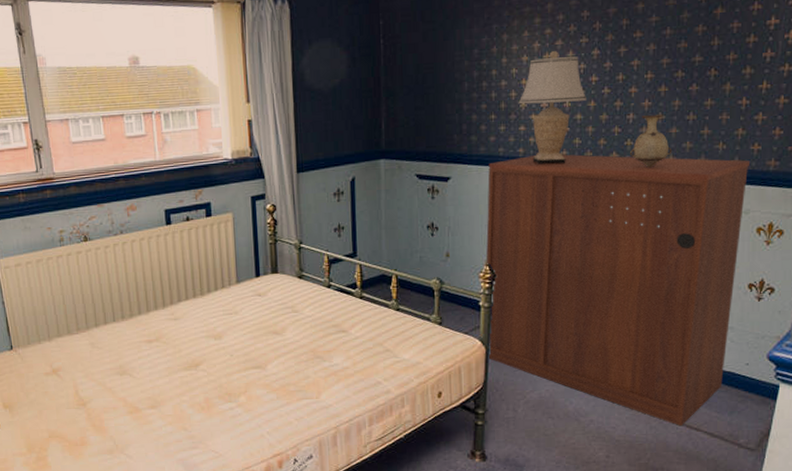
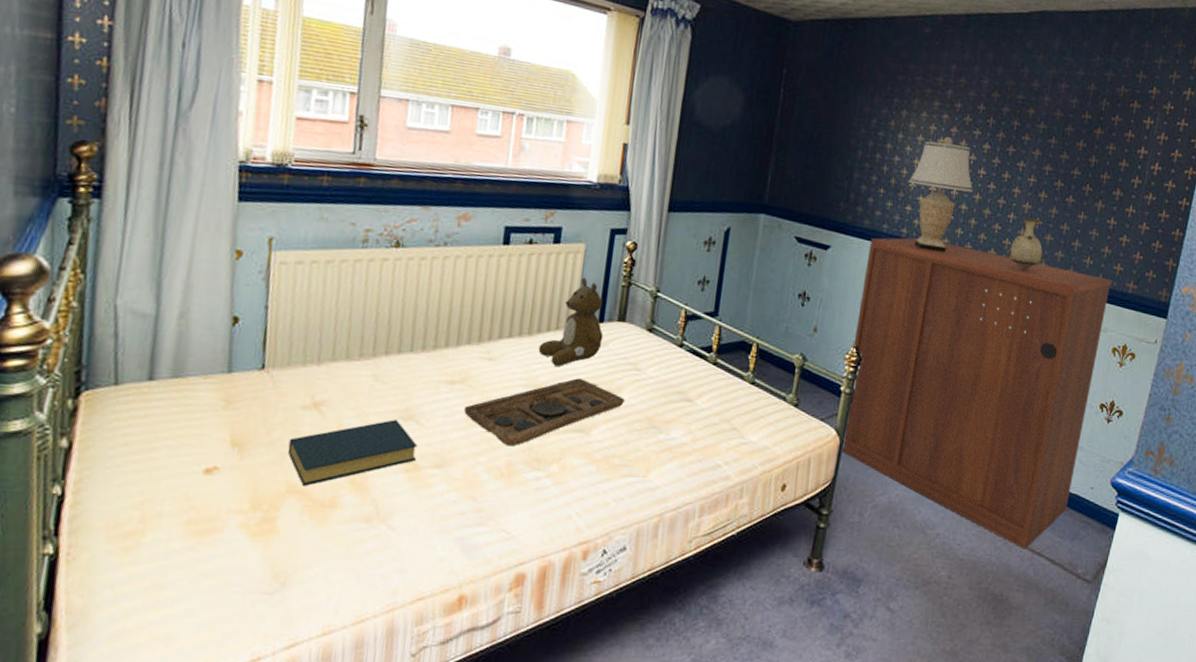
hardback book: none [42,375,135,432] -> present [287,419,418,486]
decorative tray: none [163,325,289,386] -> present [464,378,625,447]
teddy bear: none [211,241,262,318] -> present [538,277,603,366]

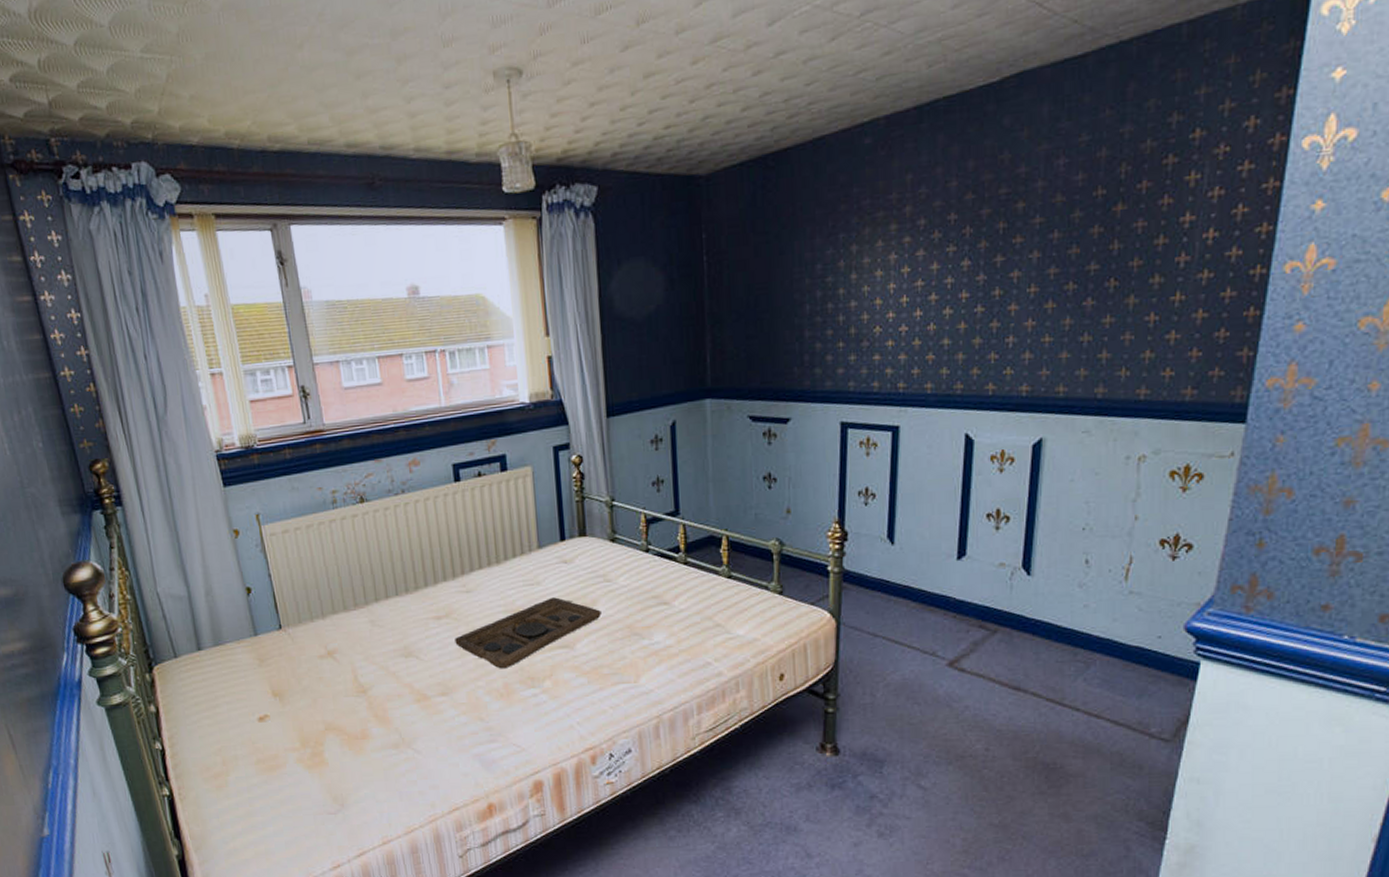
hardback book: present [287,419,418,486] -> none [316,658,424,723]
teddy bear: present [538,277,603,366] -> none [509,499,568,589]
dresser: present [841,237,1113,550] -> none [834,387,1161,713]
table lamp: present [908,137,973,253] -> none [871,263,955,401]
vase: present [1006,218,1046,271] -> none [1009,336,1063,401]

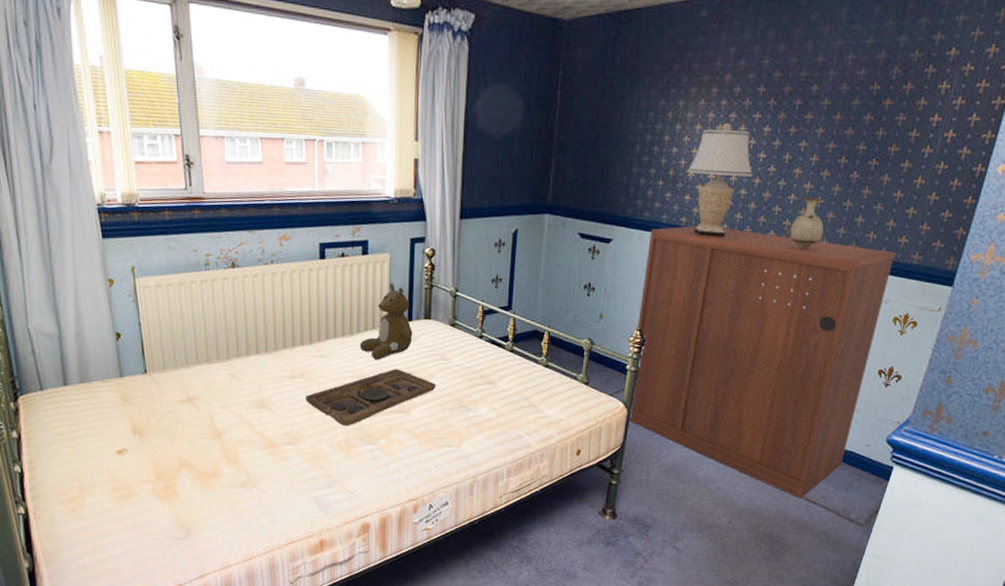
teddy bear: none [509,499,568,589] -> present [359,283,413,360]
dresser: none [834,387,1161,713] -> present [629,226,897,499]
table lamp: none [871,263,955,401] -> present [686,123,753,238]
vase: none [1009,336,1063,401] -> present [786,198,827,249]

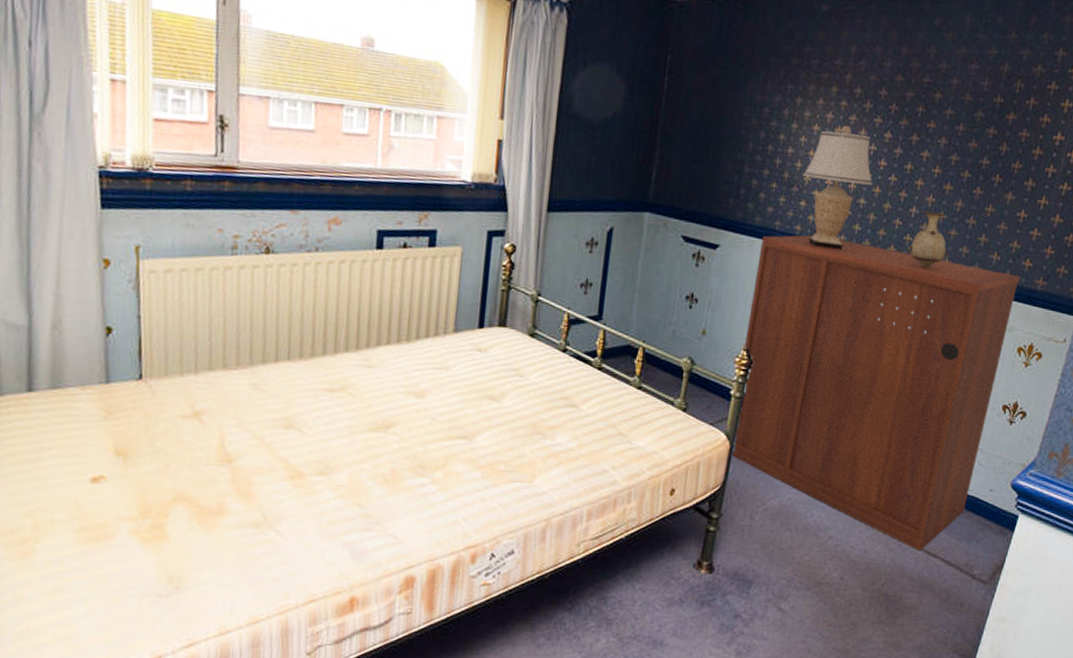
decorative tray: present [306,369,436,426] -> none [345,385,508,454]
teddy bear: present [359,283,413,360] -> none [417,281,484,373]

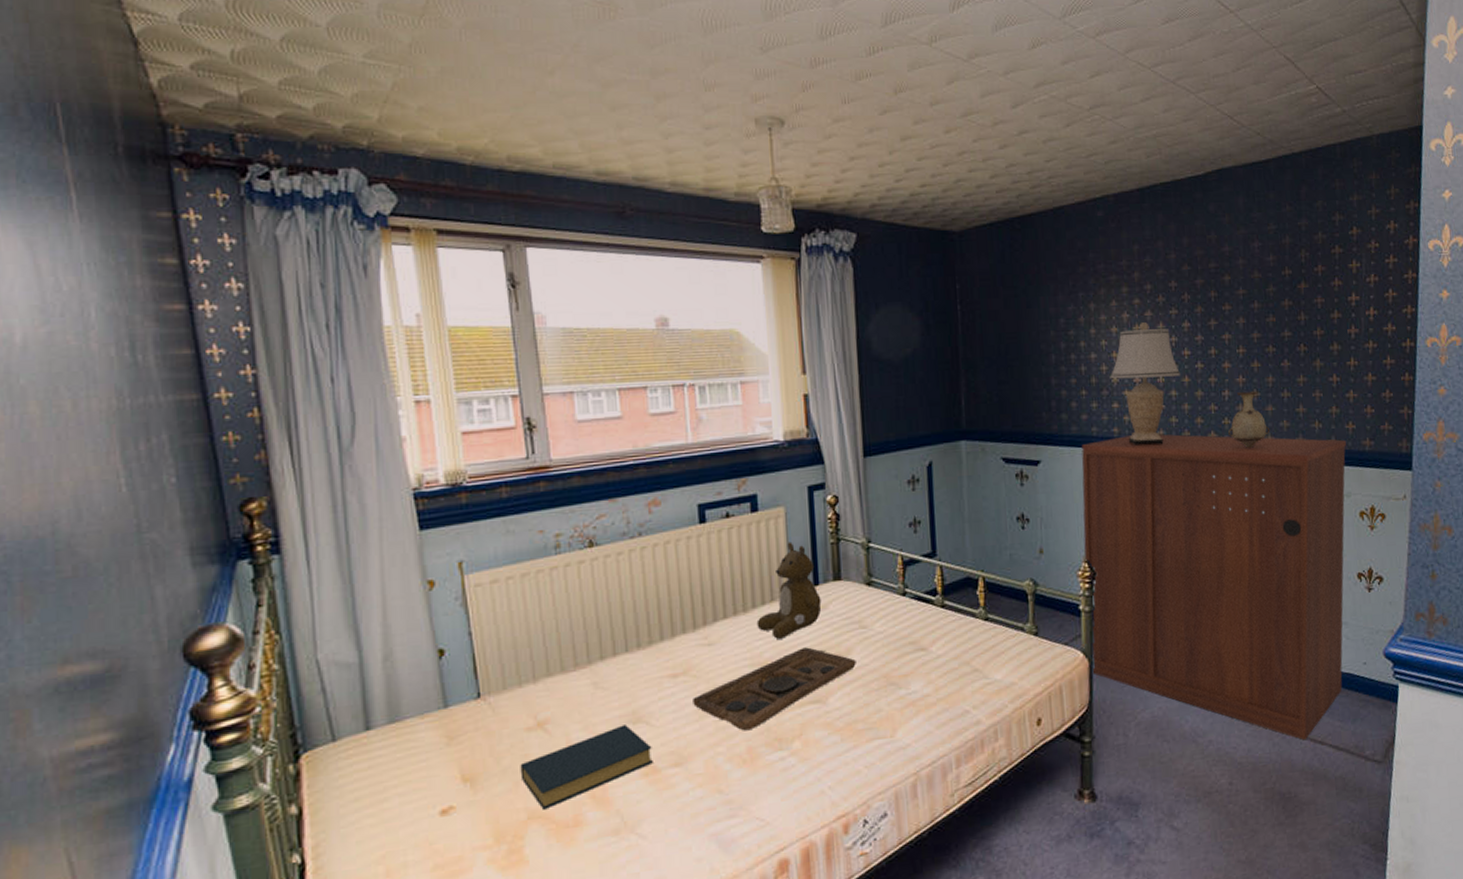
hardback book: none [171,428,301,494] -> present [520,725,653,810]
decorative tray: none [345,385,508,454] -> present [693,647,856,731]
teddy bear: none [417,281,484,373] -> present [756,541,822,639]

